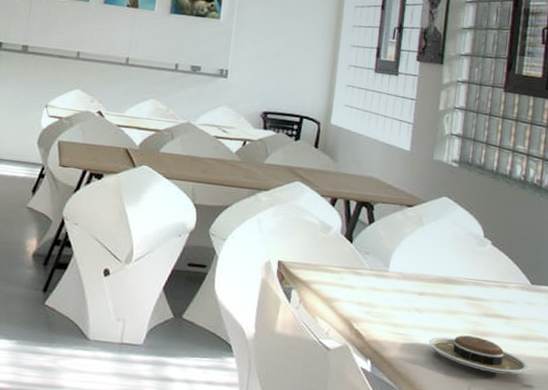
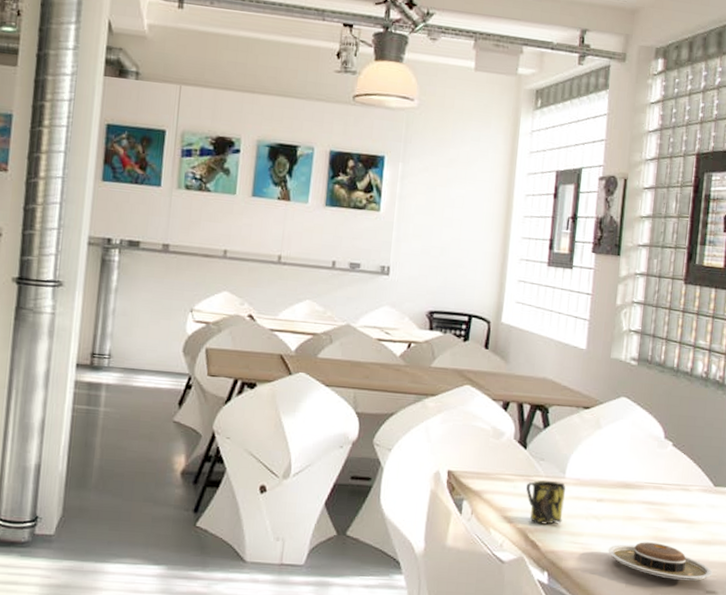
mug: none [351,272,389,315] -> present [526,480,565,525]

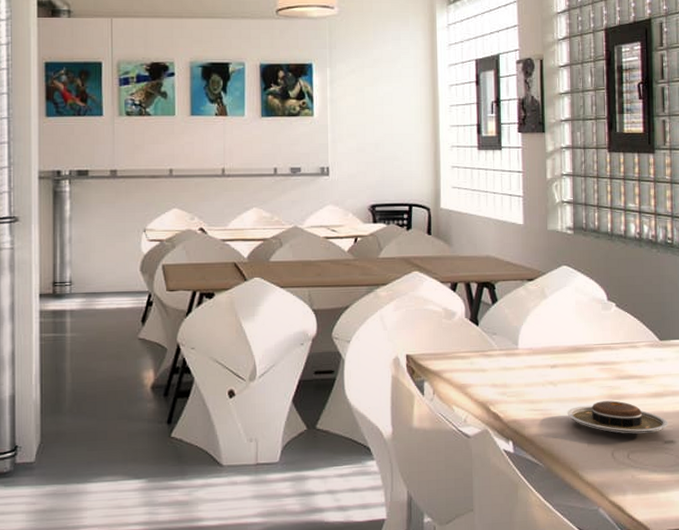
mug: present [526,480,565,525] -> none [483,353,520,396]

